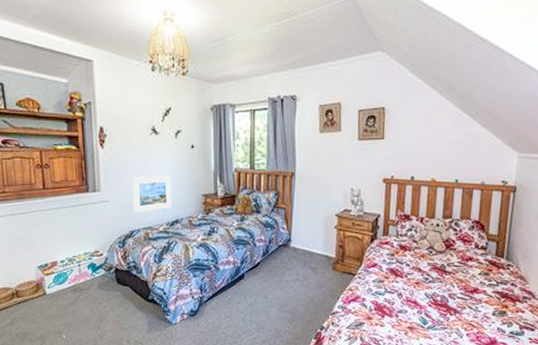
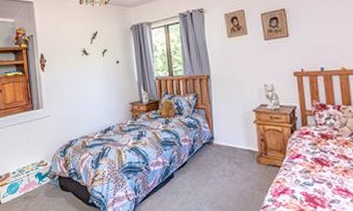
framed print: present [132,176,172,213] -> none [69,89,104,125]

